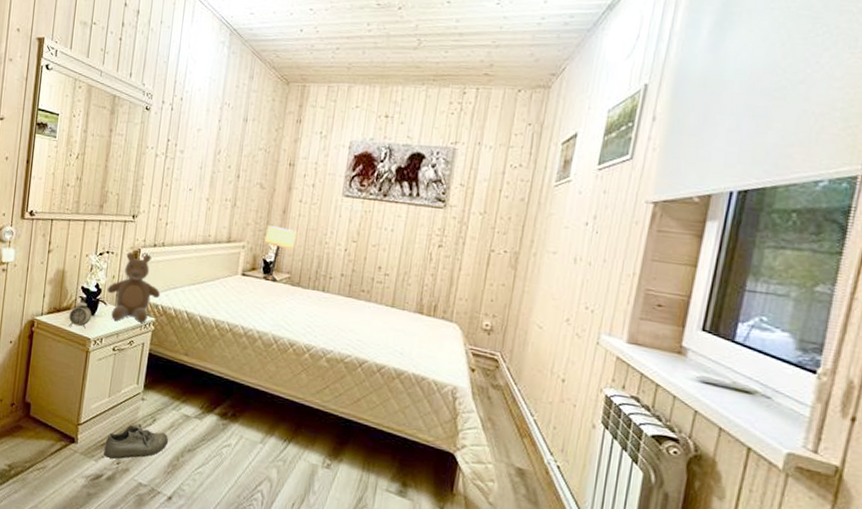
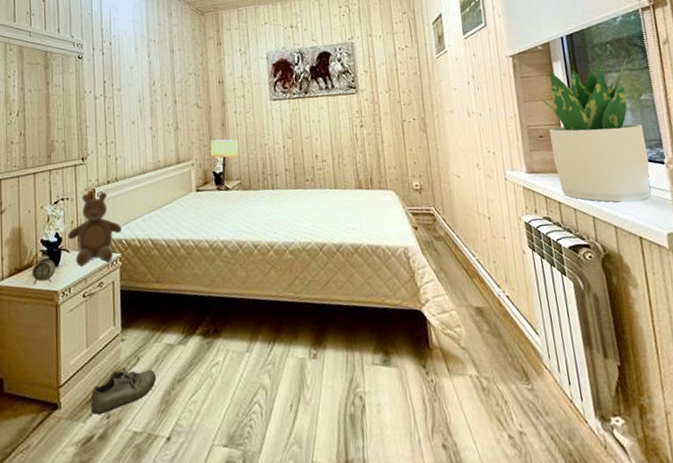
planter: none [665,226,819,409] -> present [539,54,651,203]

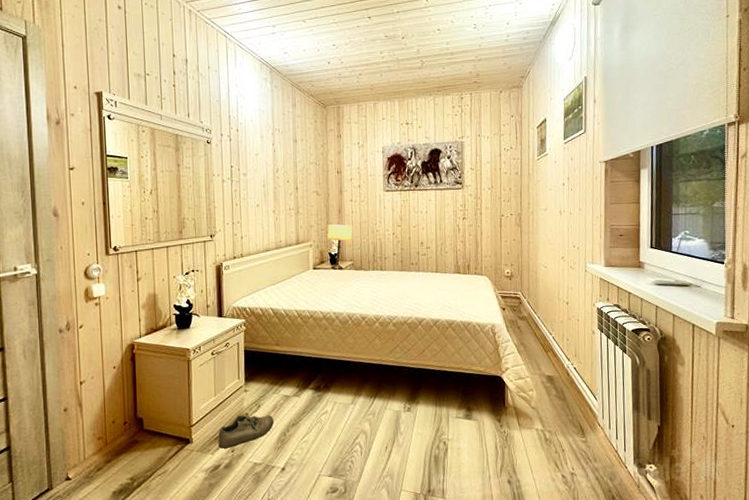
alarm clock: present [31,249,56,284] -> none [166,313,188,342]
teddy bear: present [67,192,123,266] -> none [197,267,247,328]
planter: present [539,54,651,203] -> none [624,165,711,295]

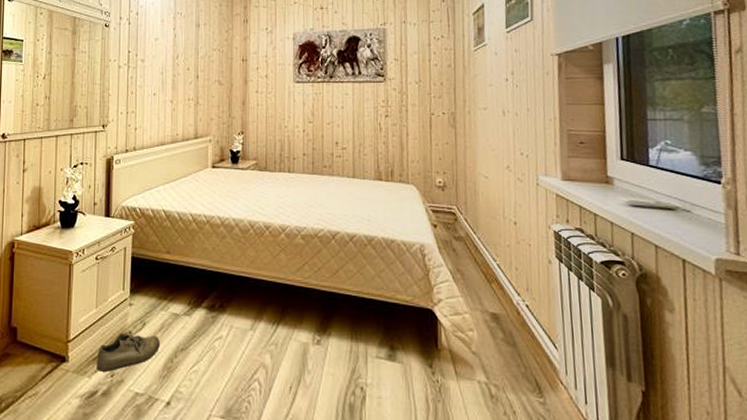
table lamp: present [327,223,353,271] -> none [229,117,257,170]

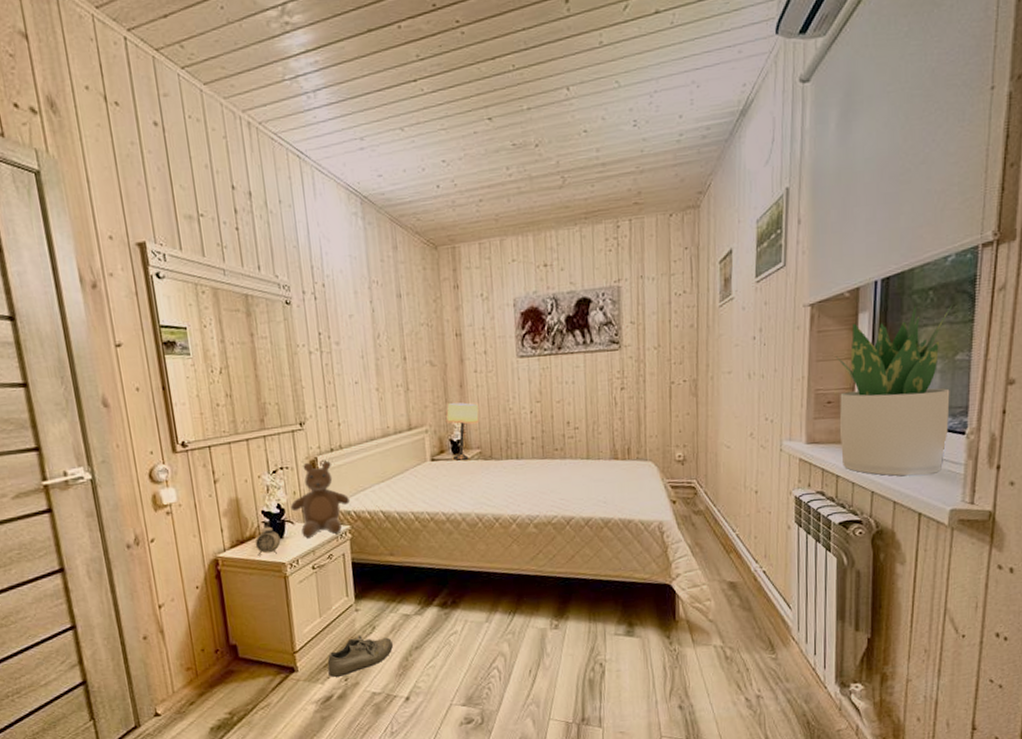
alarm clock: none [49,210,72,242] -> present [254,521,281,556]
teddy bear: none [84,161,137,229] -> present [290,461,351,538]
table lamp: none [229,117,257,170] -> present [446,402,479,461]
planter: none [584,61,704,222] -> present [835,303,953,477]

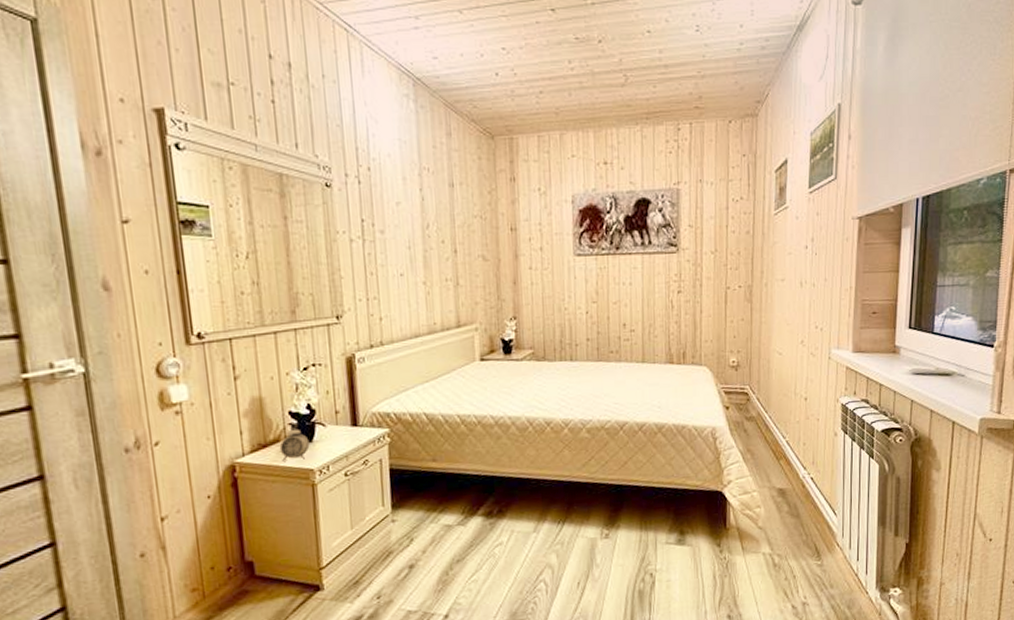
teddy bear: present [290,461,351,538] -> none [322,359,391,442]
shoe: present [327,635,393,677] -> none [358,548,432,595]
table lamp: present [446,402,479,461] -> none [498,299,533,362]
planter: present [835,303,953,477] -> none [880,224,984,386]

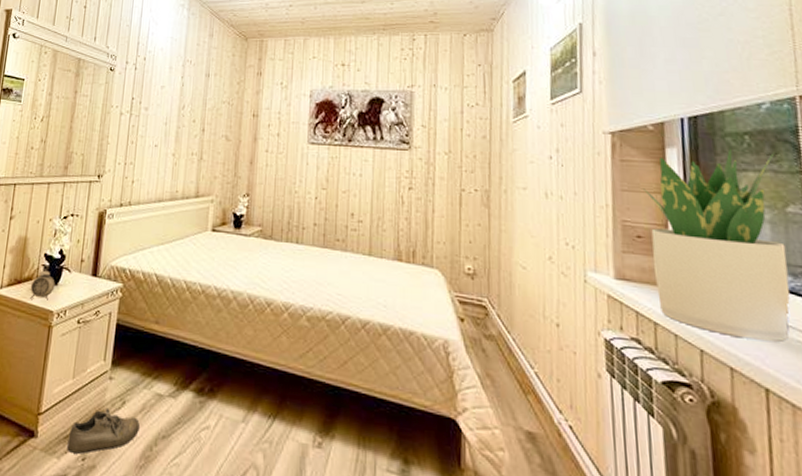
shoe: none [358,548,432,595] -> present [67,407,140,454]
planter: none [880,224,984,386] -> present [642,150,791,343]

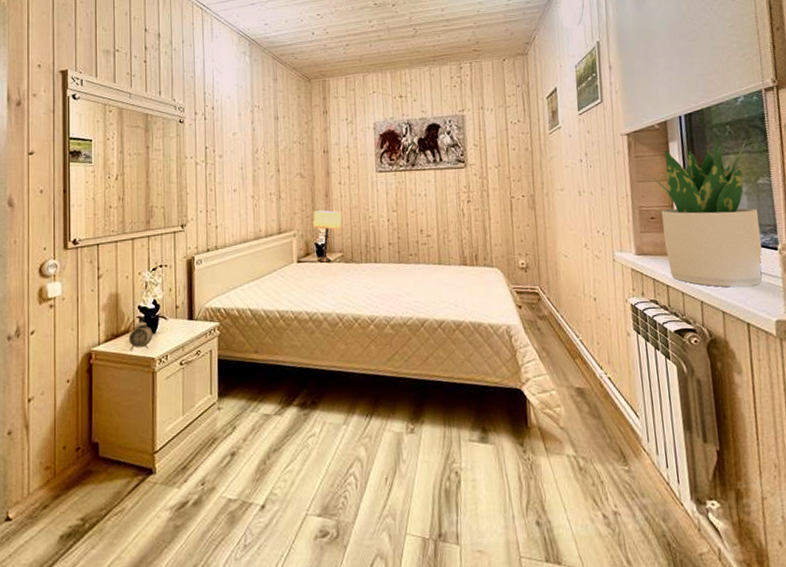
shoe: present [67,407,140,454] -> none [186,435,252,481]
table lamp: none [233,176,265,237] -> present [313,209,342,264]

